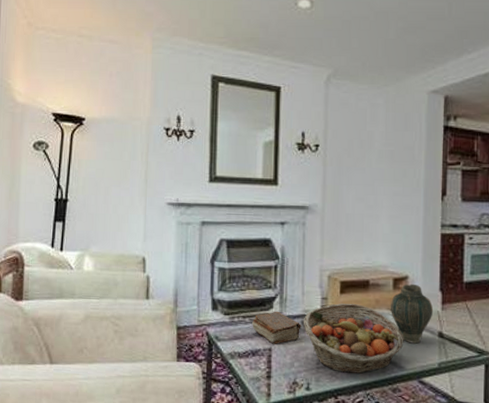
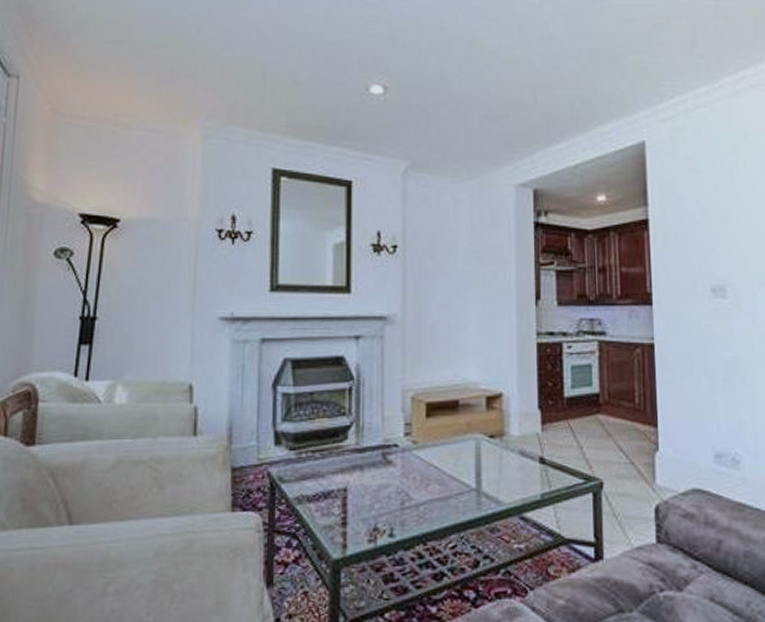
book: present [252,311,301,344] -> none [323,442,382,483]
fruit basket: present [304,303,404,374] -> none [385,428,501,513]
vase: present [391,283,434,344] -> none [484,402,533,473]

